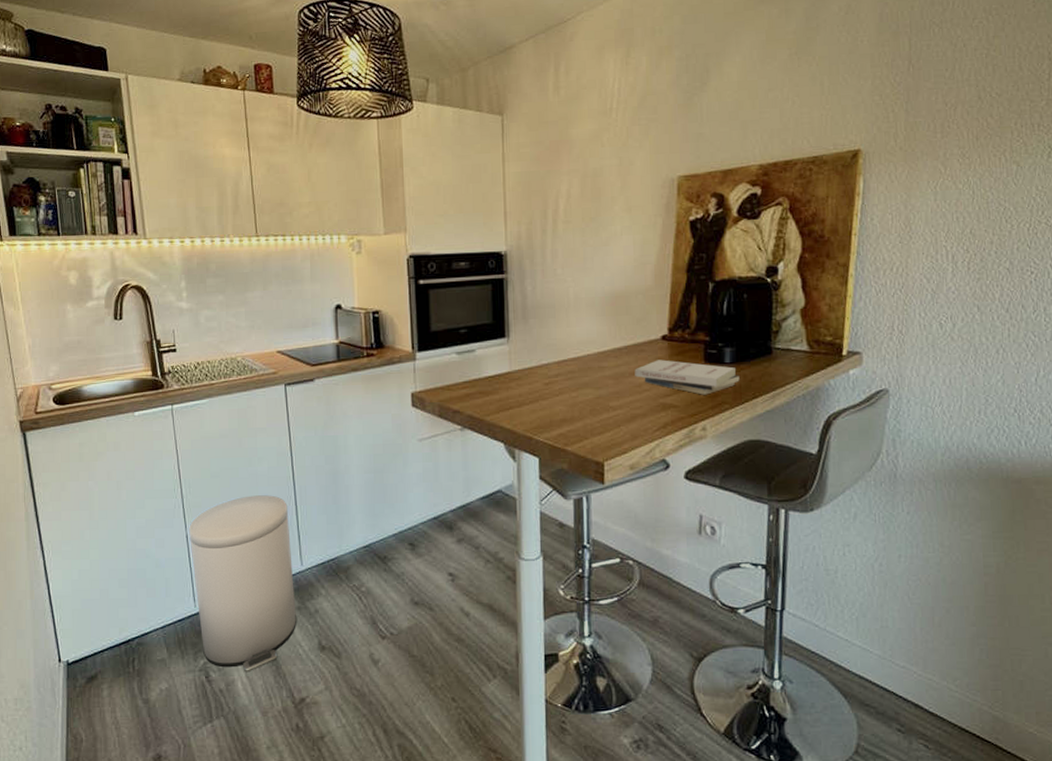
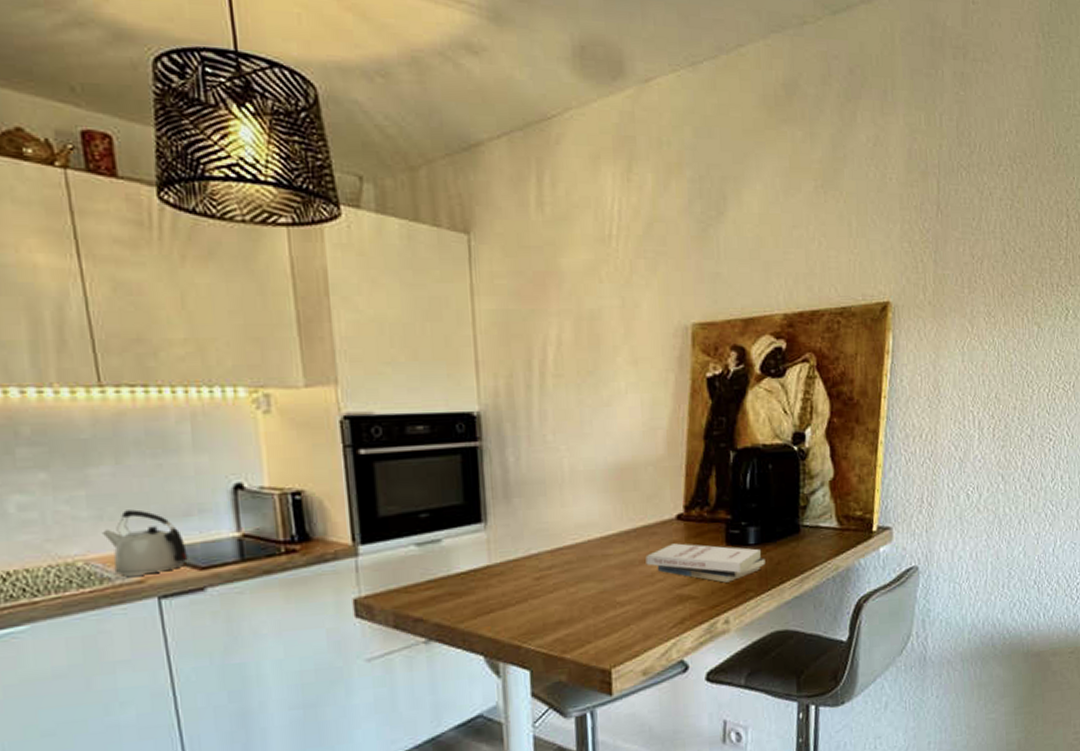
kettle: none [252,322,304,370] -> present [101,509,188,578]

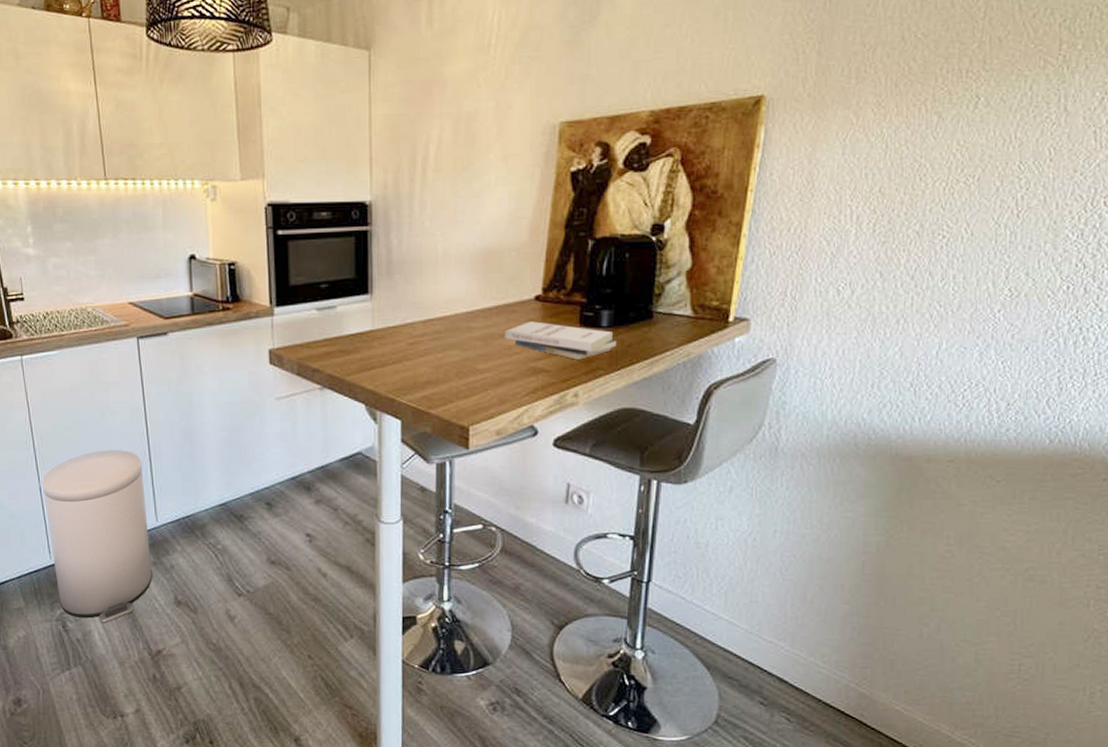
kettle: present [101,509,188,578] -> none [103,271,157,322]

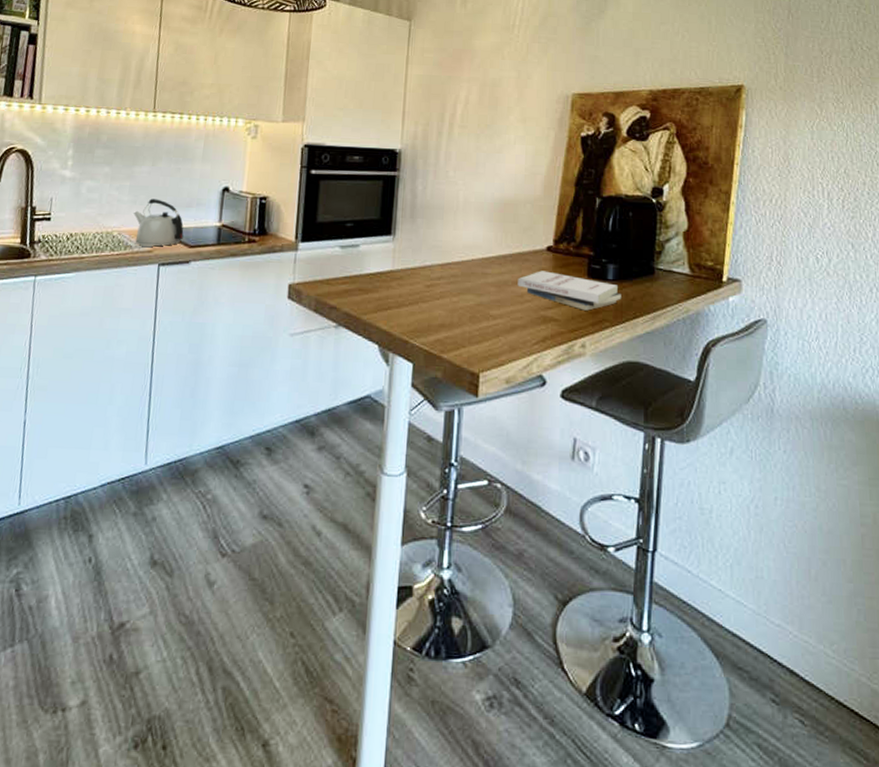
pedal bin: present [42,450,153,624] -> none [17,381,141,588]
kettle: none [103,271,157,322] -> present [133,198,184,248]

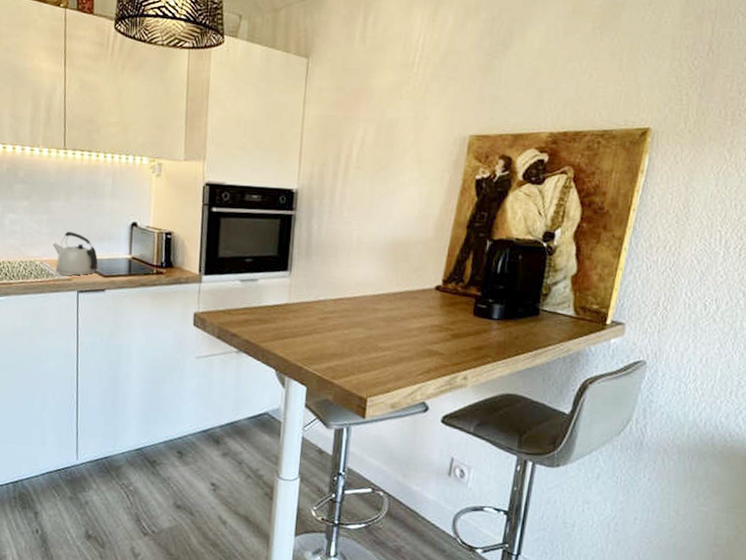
books: present [517,270,621,311] -> none [406,308,505,347]

